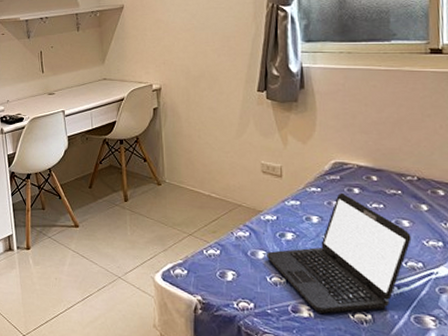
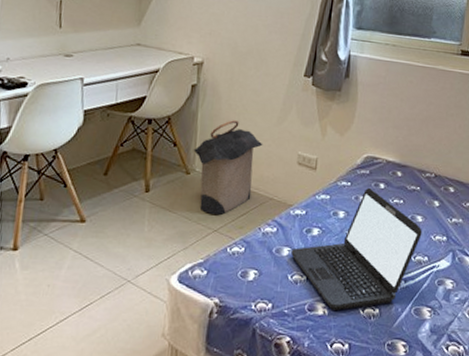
laundry hamper: none [161,136,226,221] -> present [193,120,263,216]

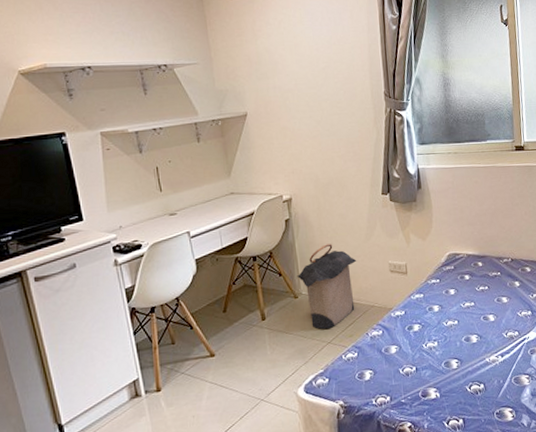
laptop: present [291,187,422,311] -> none [398,280,510,393]

